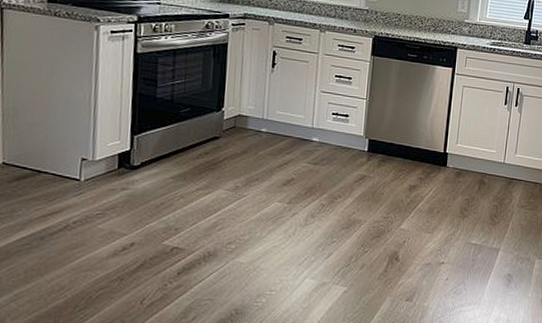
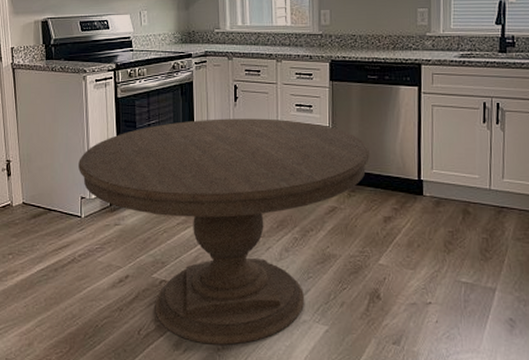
dining table: none [81,83,403,310] -> present [78,118,371,345]

